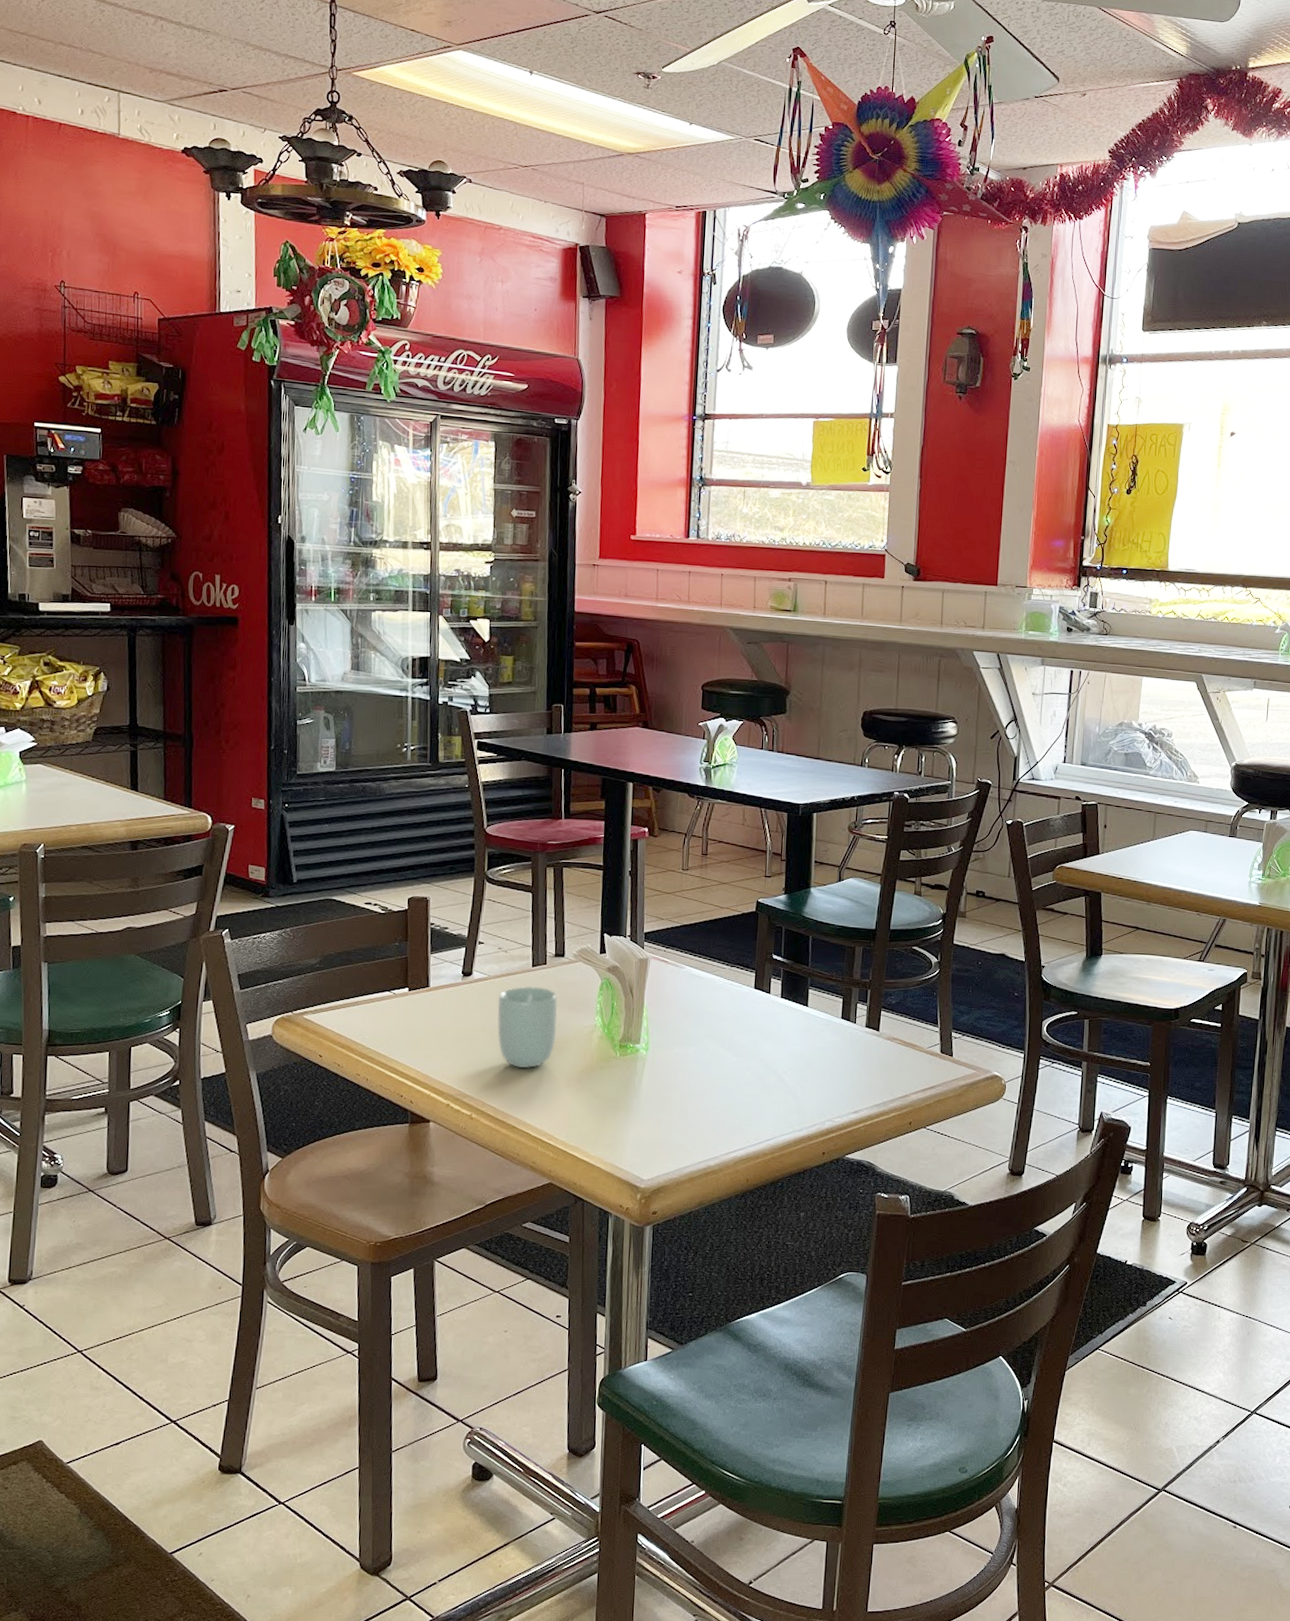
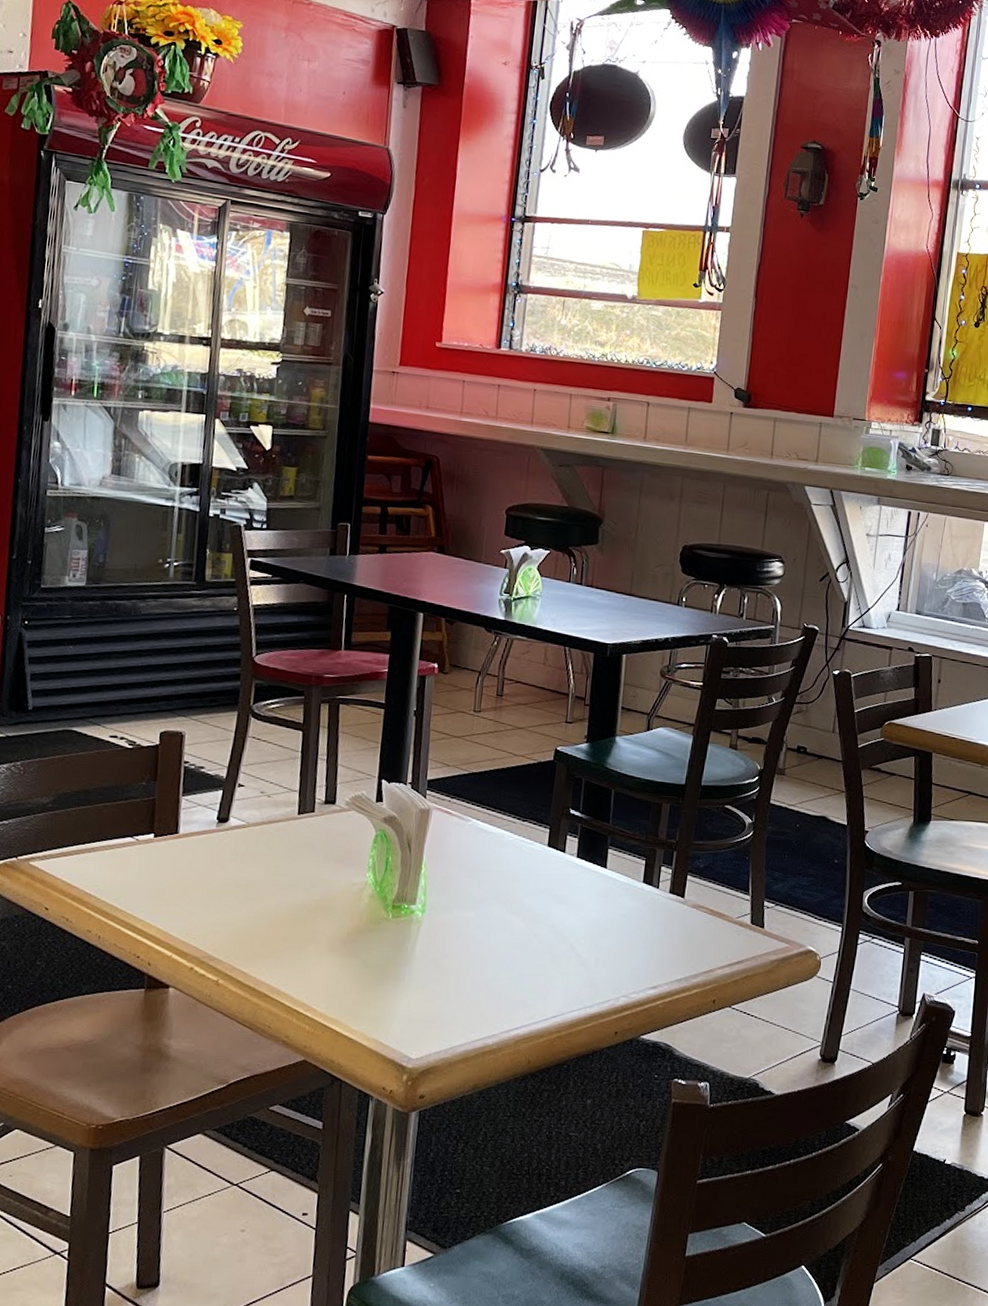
cup: present [497,987,558,1068] -> none [254,836,325,929]

